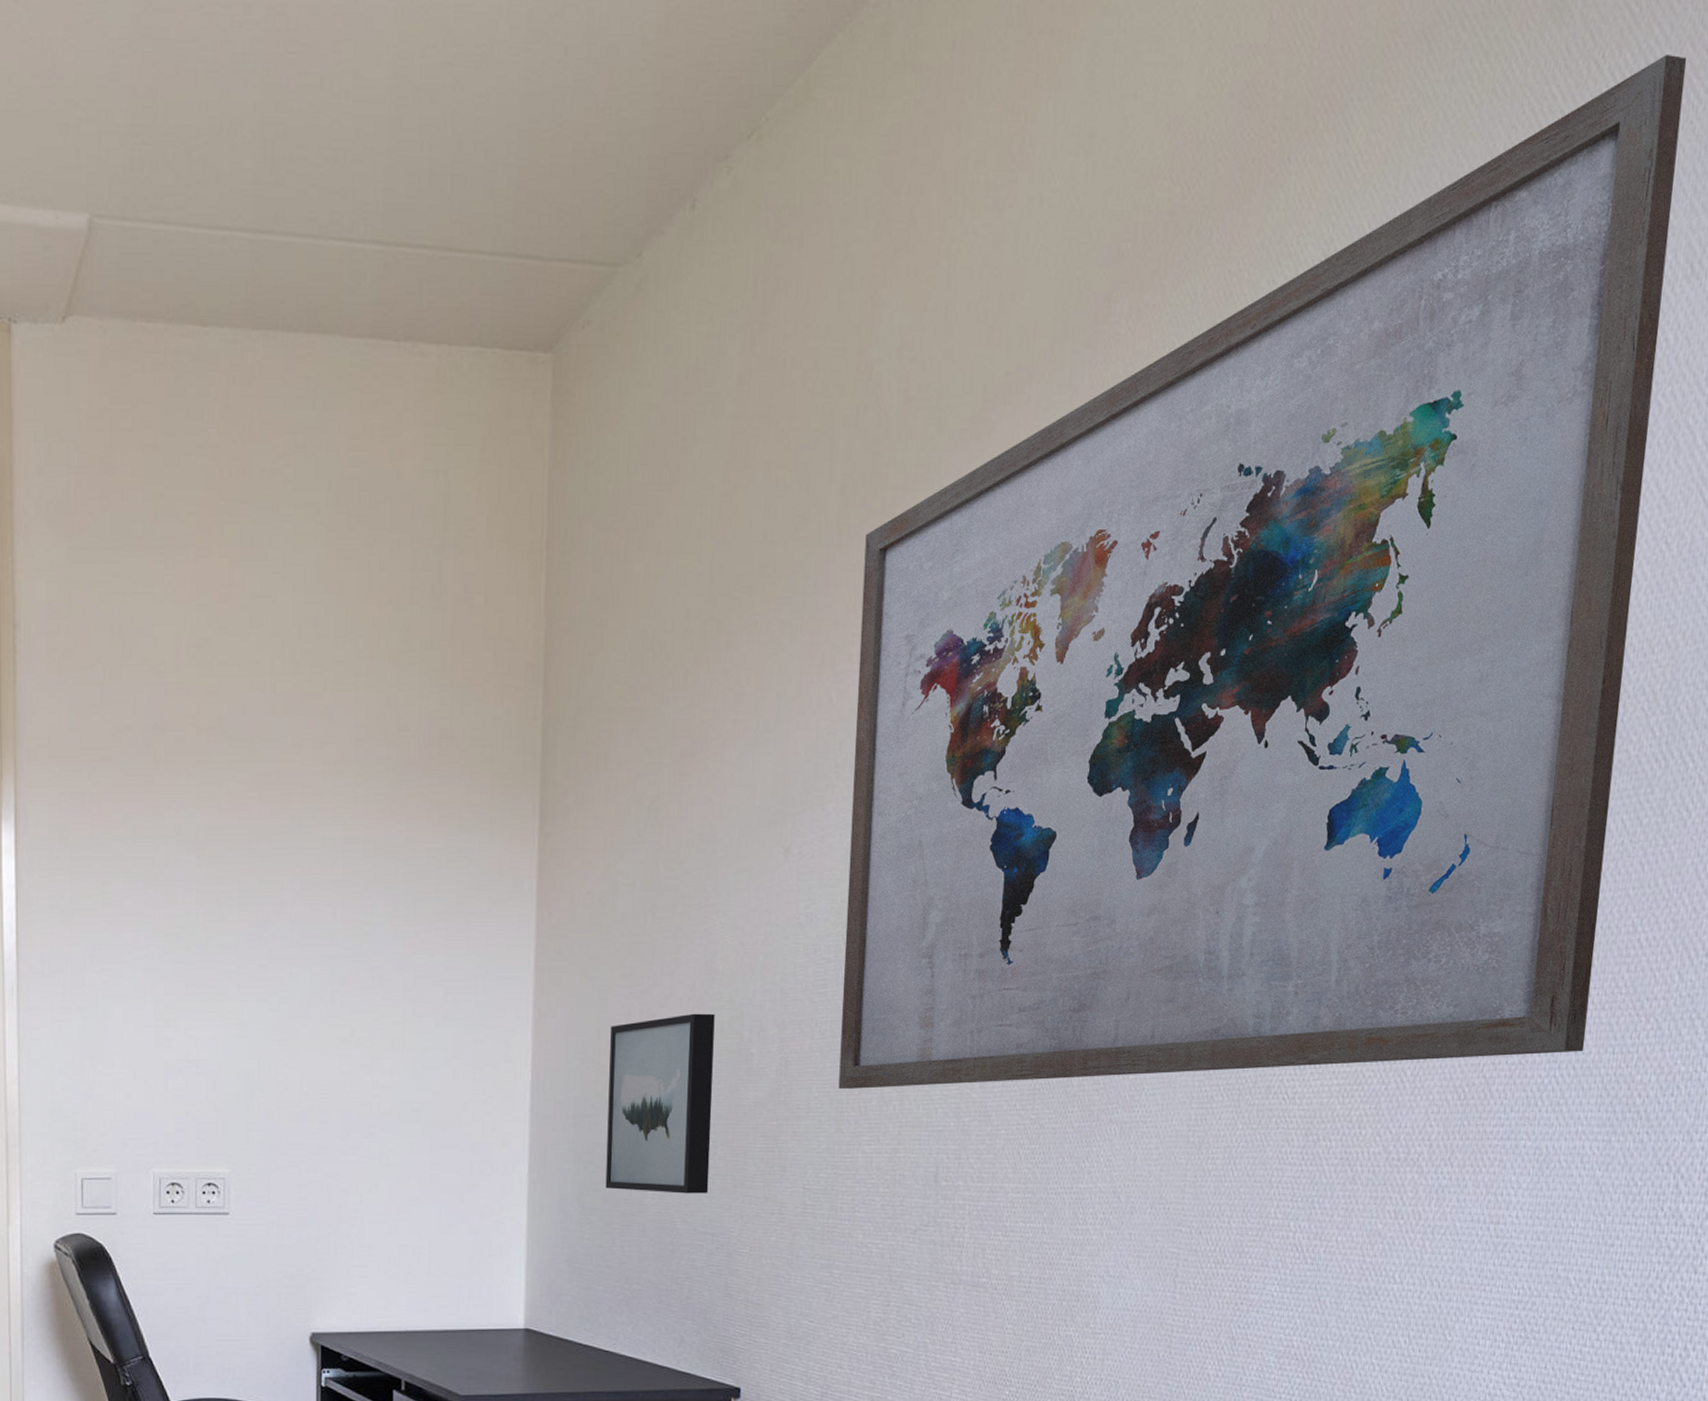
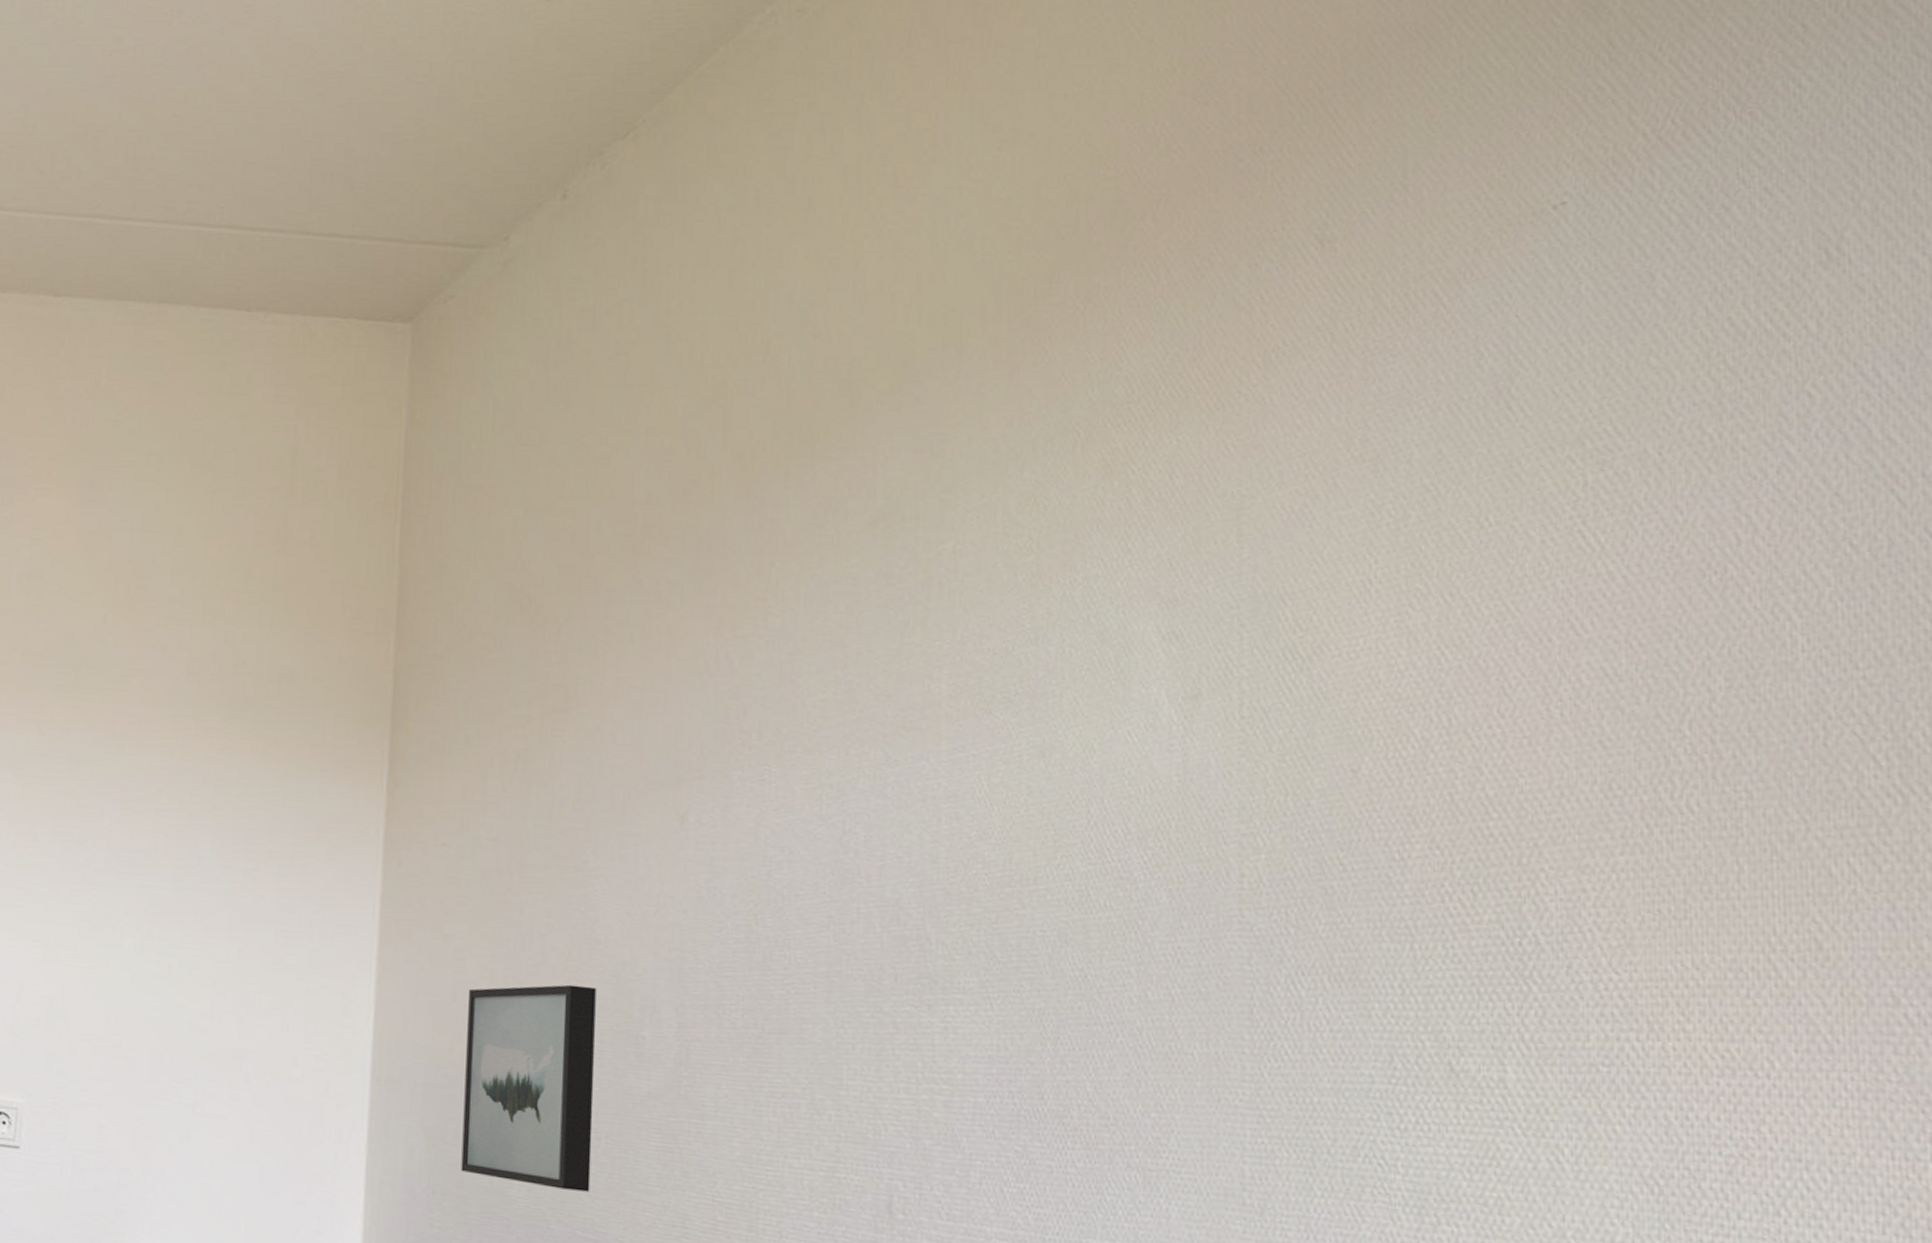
wall art: present [838,55,1687,1089] -> none [755,46,1843,1152]

